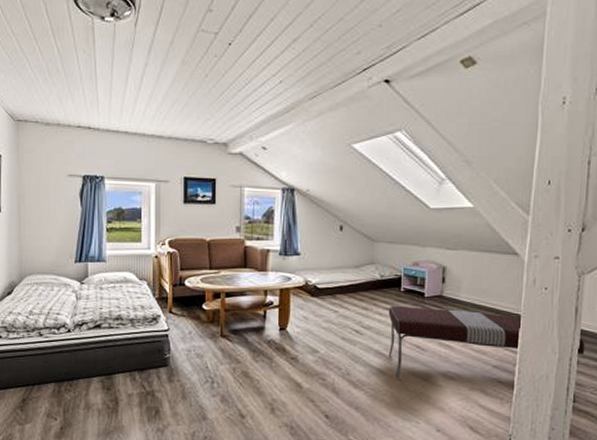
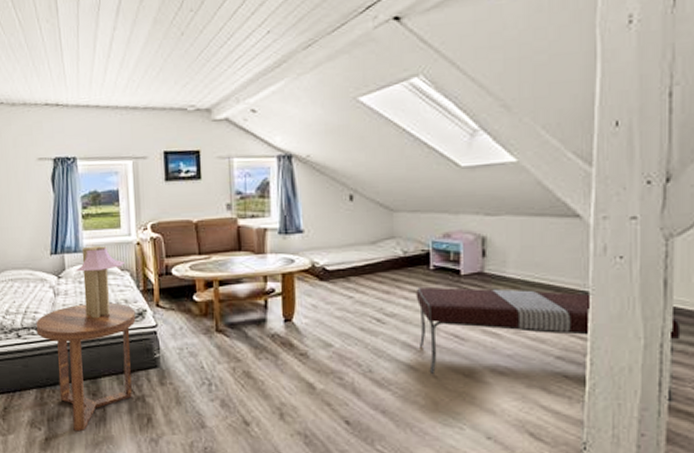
side table: none [57,308,150,421] -> present [36,303,136,431]
table lamp: none [97,257,144,322] -> present [75,246,126,319]

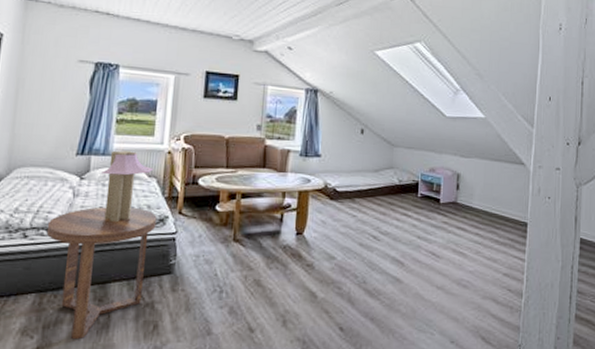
bench: present [415,287,681,402] -> none [405,212,585,312]

